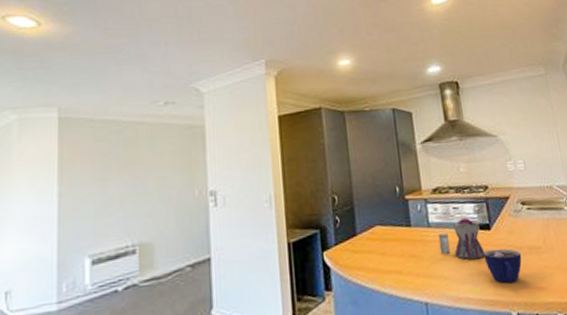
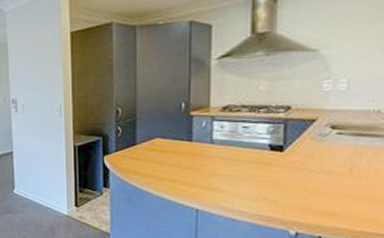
teapot: present [438,218,485,259] -> none [220,138,277,177]
cup: present [483,248,522,284] -> none [269,171,316,205]

